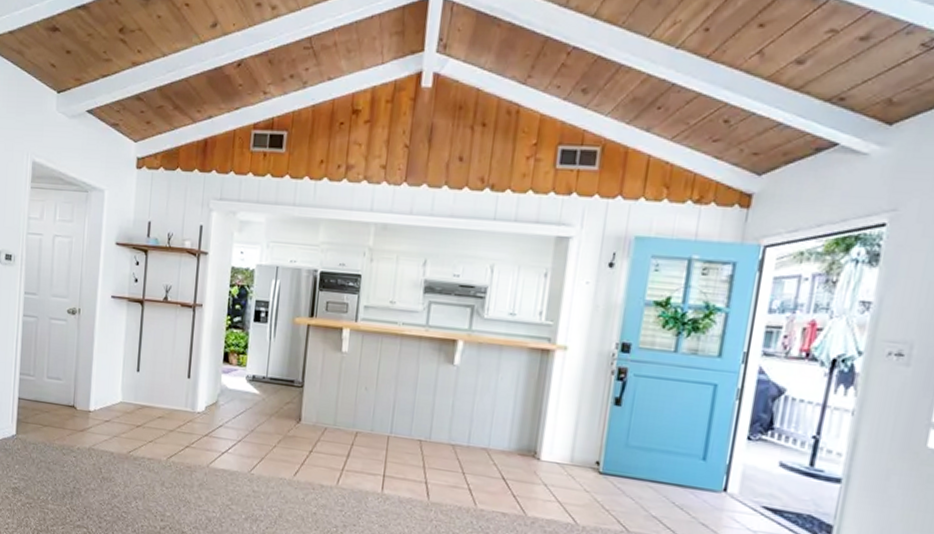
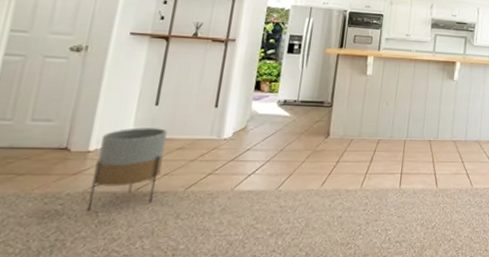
planter: none [93,392,149,467] -> present [87,127,167,211]

